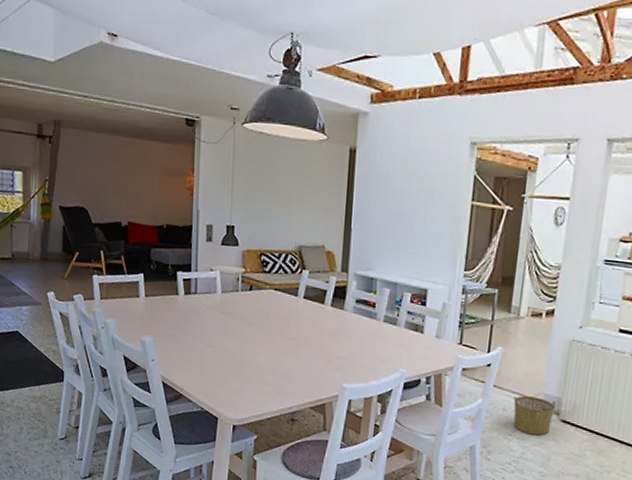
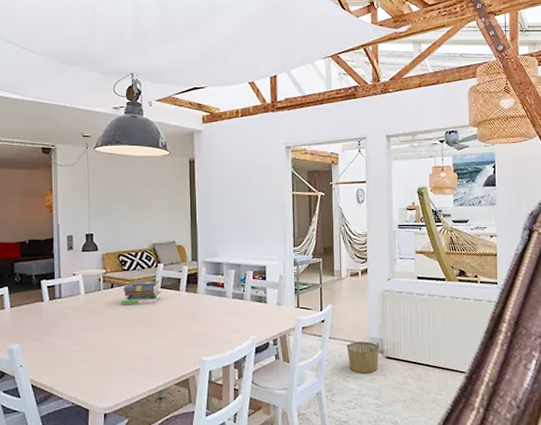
books: none [259,286,305,314] -> present [121,280,162,305]

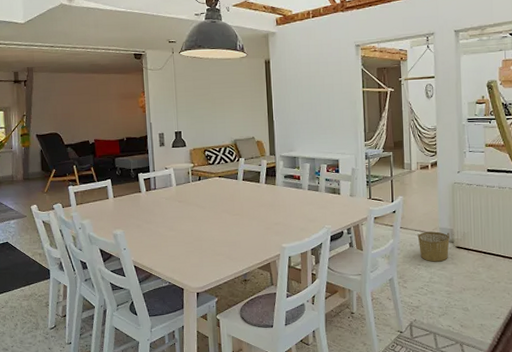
books: present [121,280,162,305] -> none [208,173,244,196]

